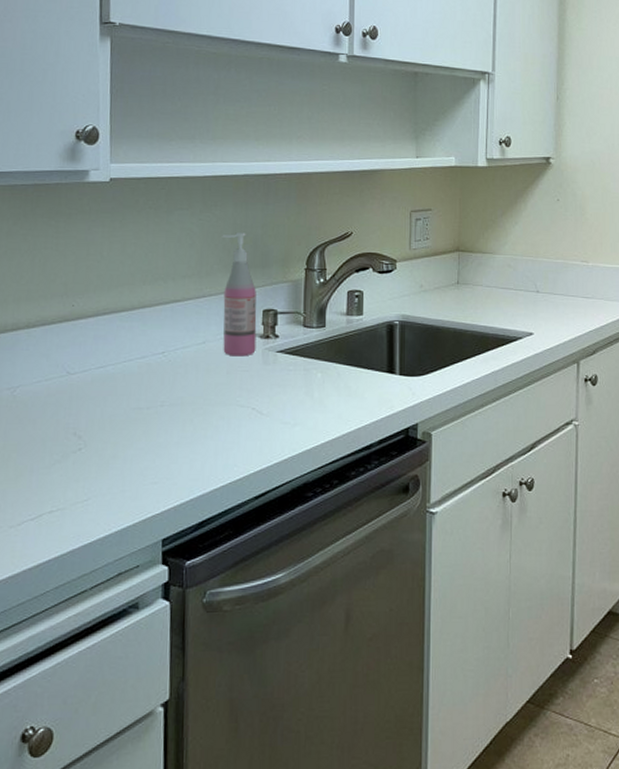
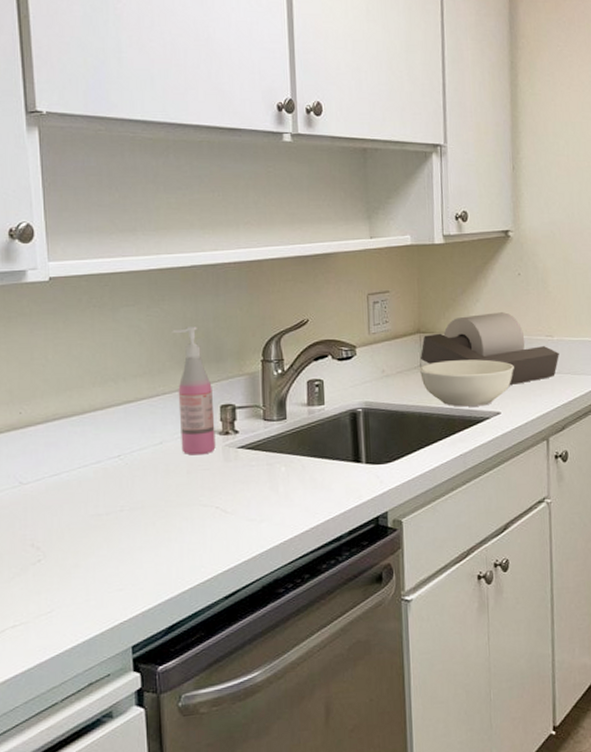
bowl: none [456,279,549,326] -> present [419,359,514,407]
paper towel holder: none [458,236,593,307] -> present [420,312,559,385]

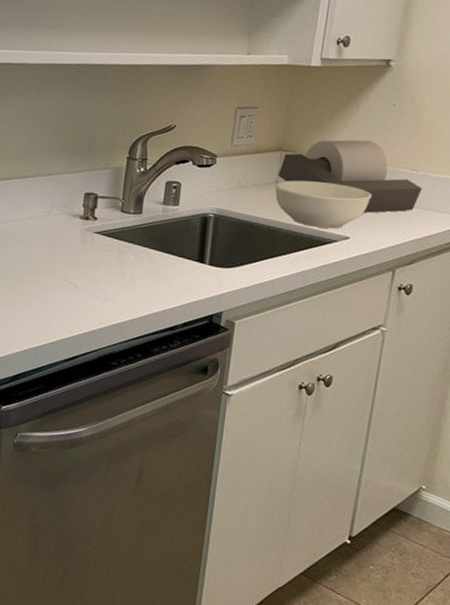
soap dispenser: present [172,326,216,455] -> none [46,119,80,234]

